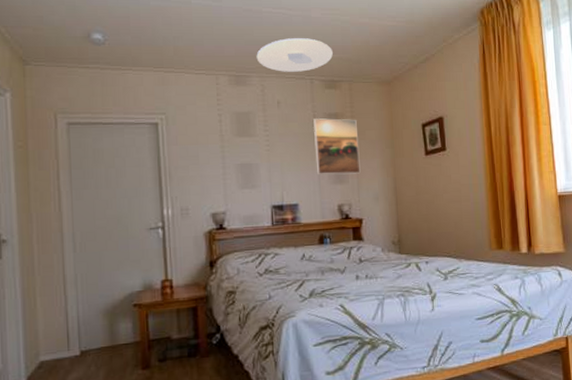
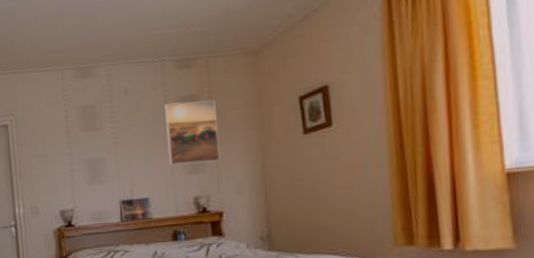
ceiling light: present [256,38,333,72] -> none [101,15,186,58]

